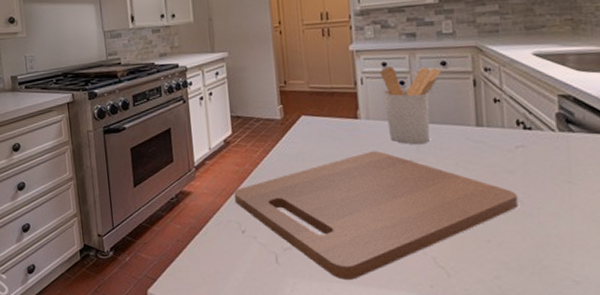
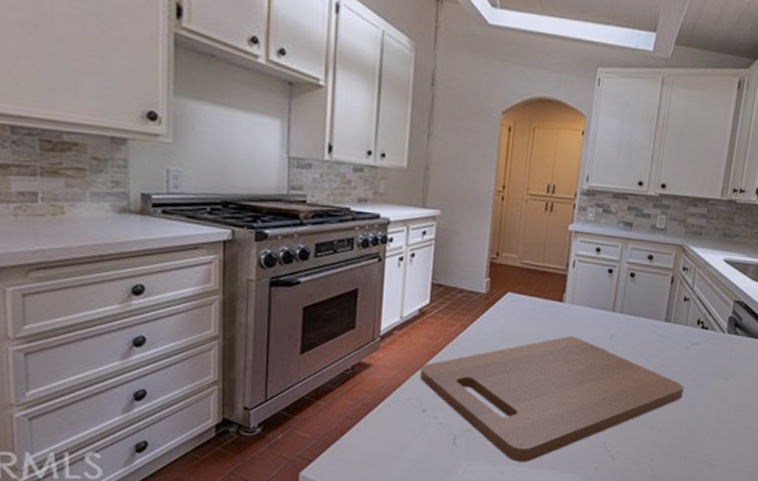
utensil holder: present [380,66,441,144] -> none [588,253,647,333]

